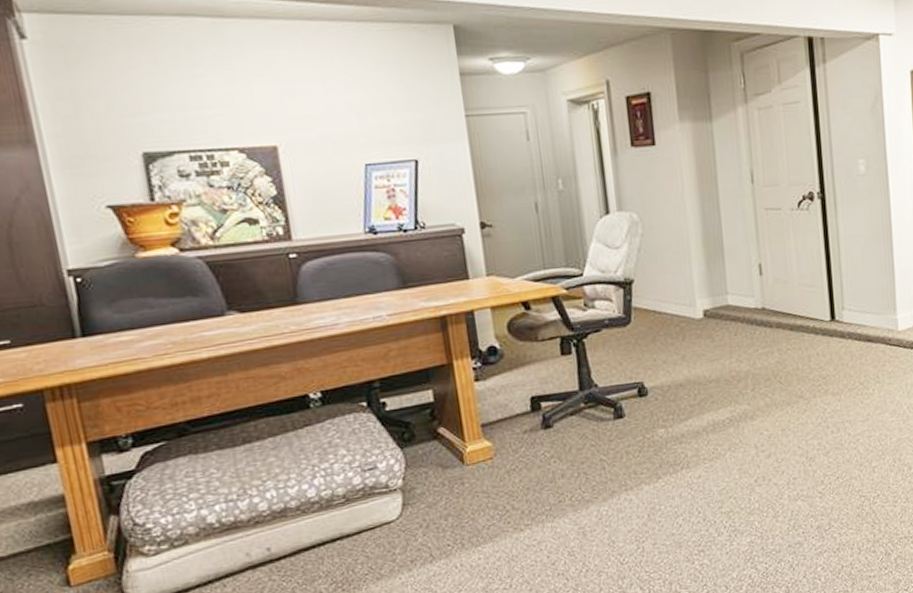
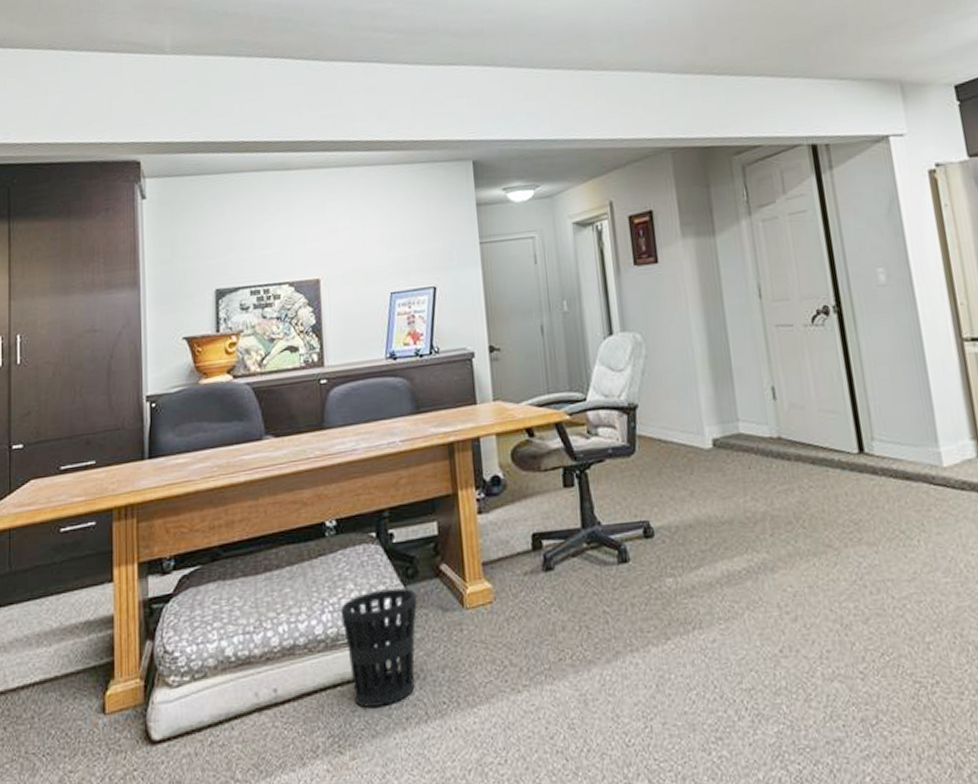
wastebasket: none [334,450,418,556] -> present [341,588,417,708]

